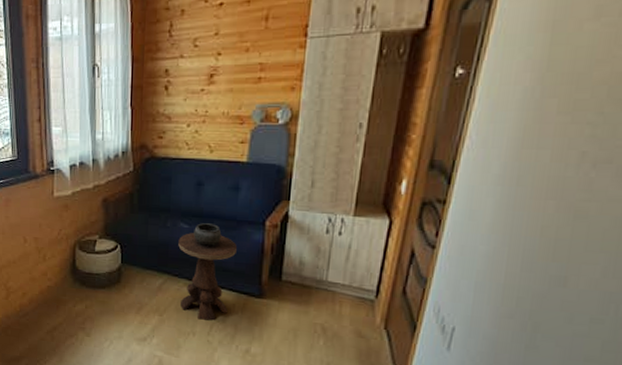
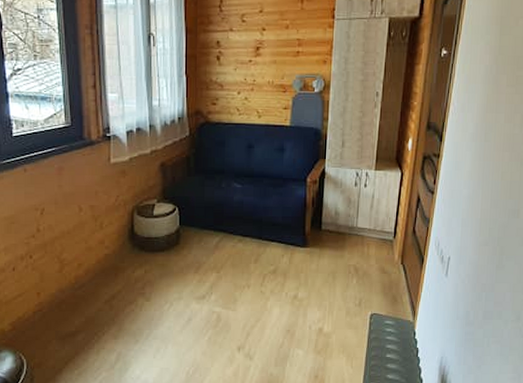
side table: present [178,223,237,321] -> none [232,182,284,272]

